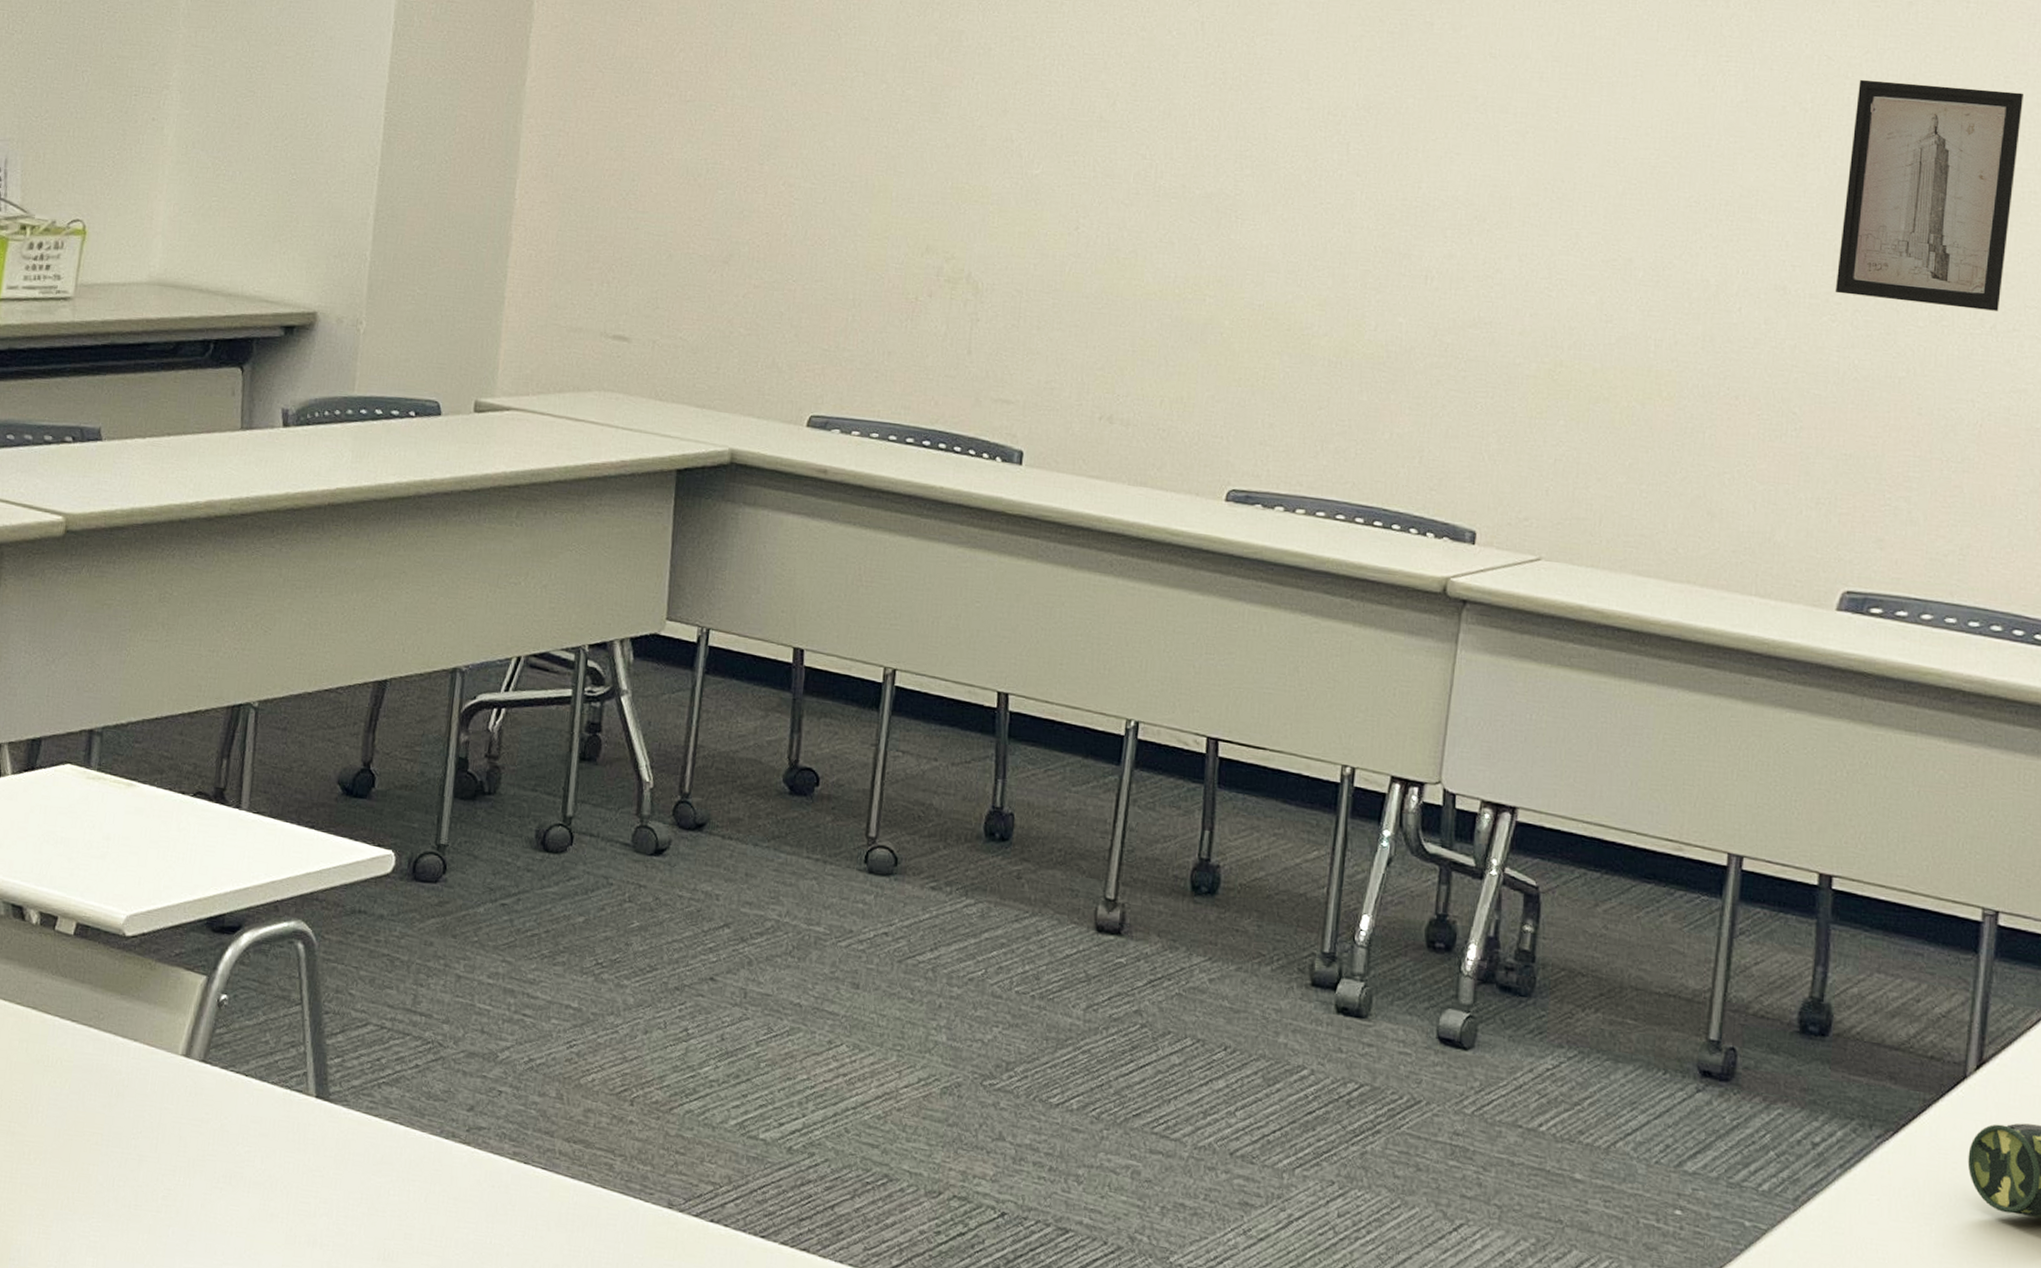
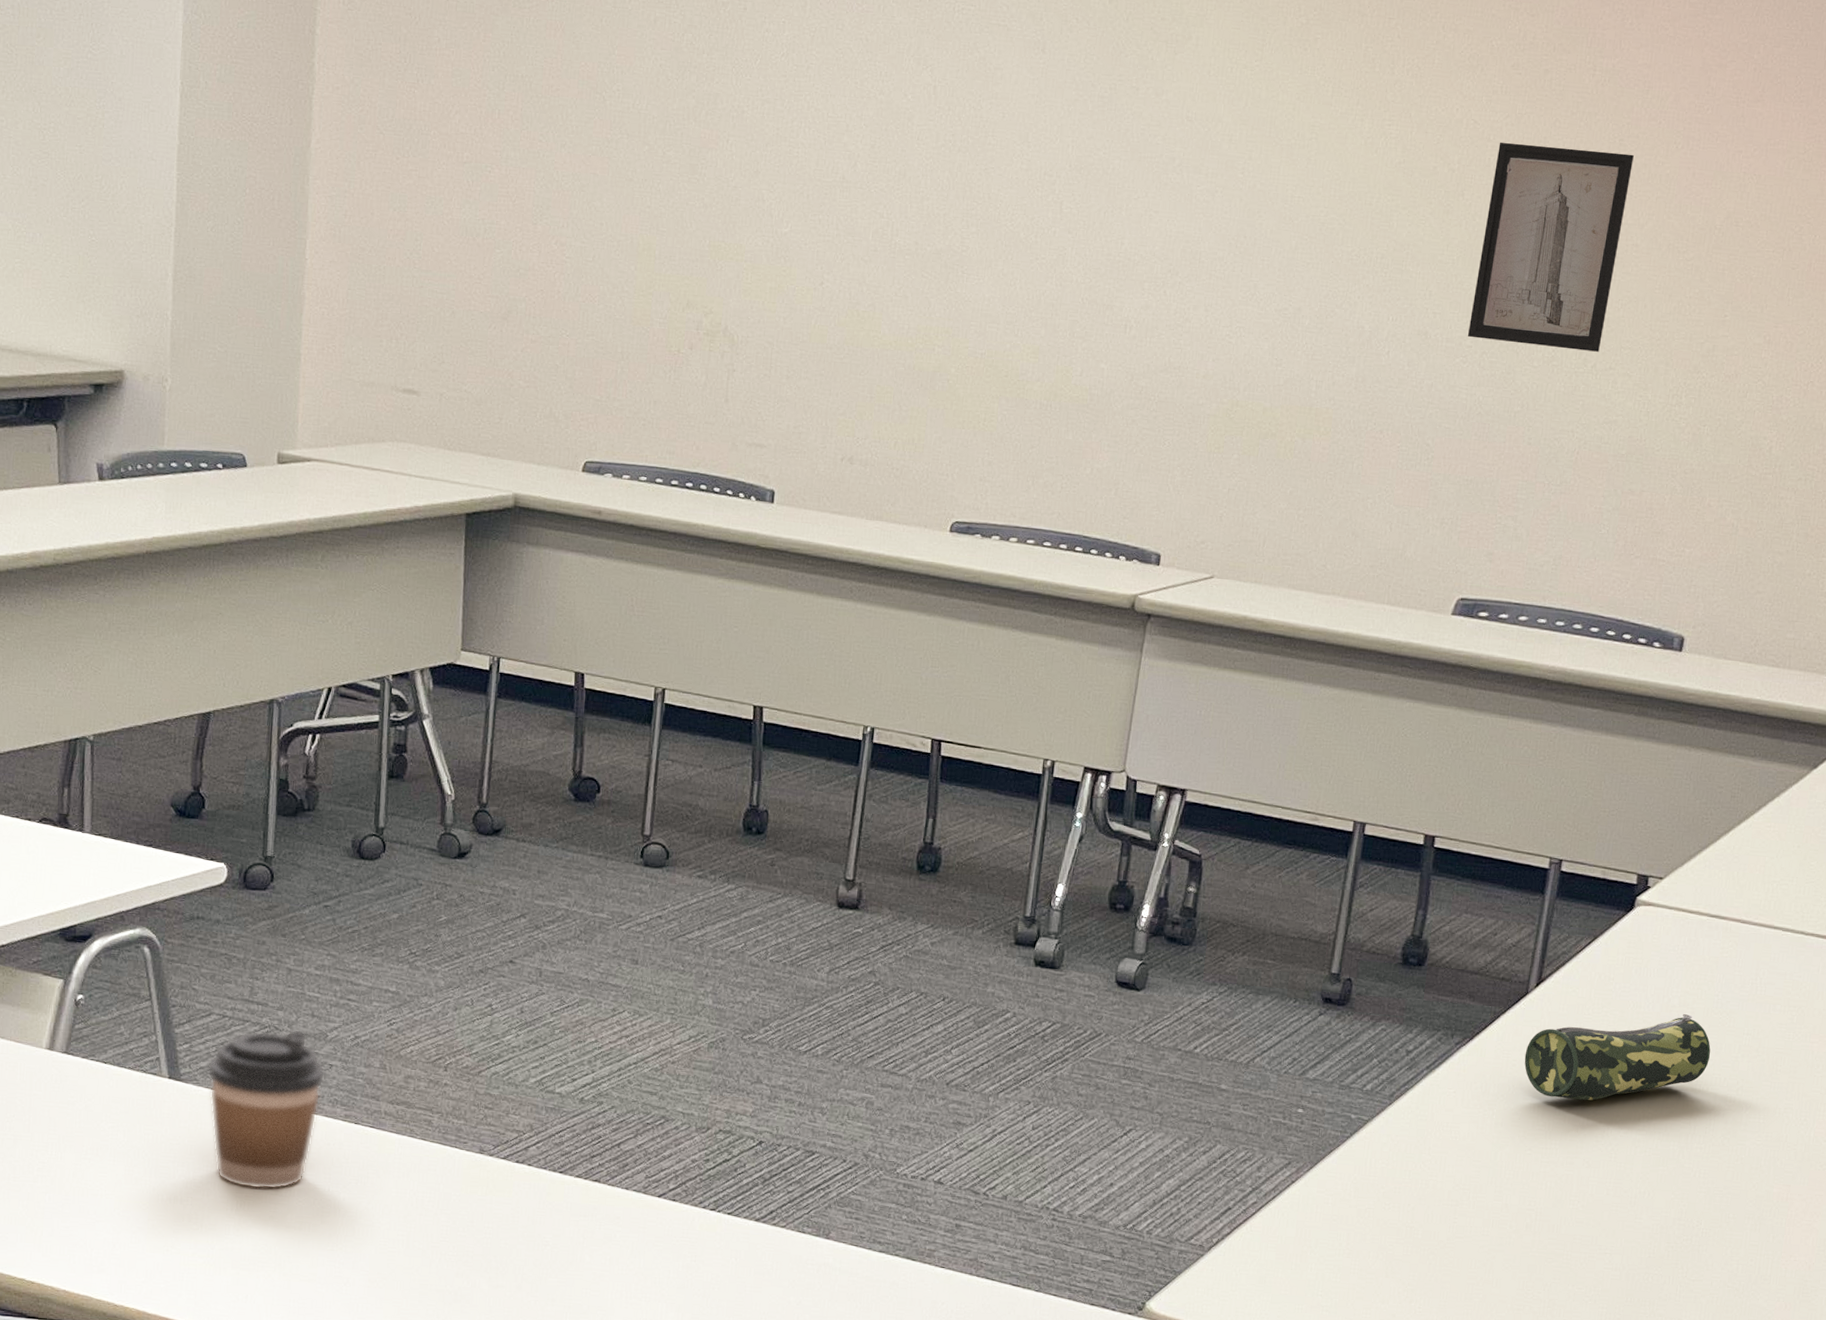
coffee cup: none [360,1046,494,1238] -> present [207,1029,325,1190]

